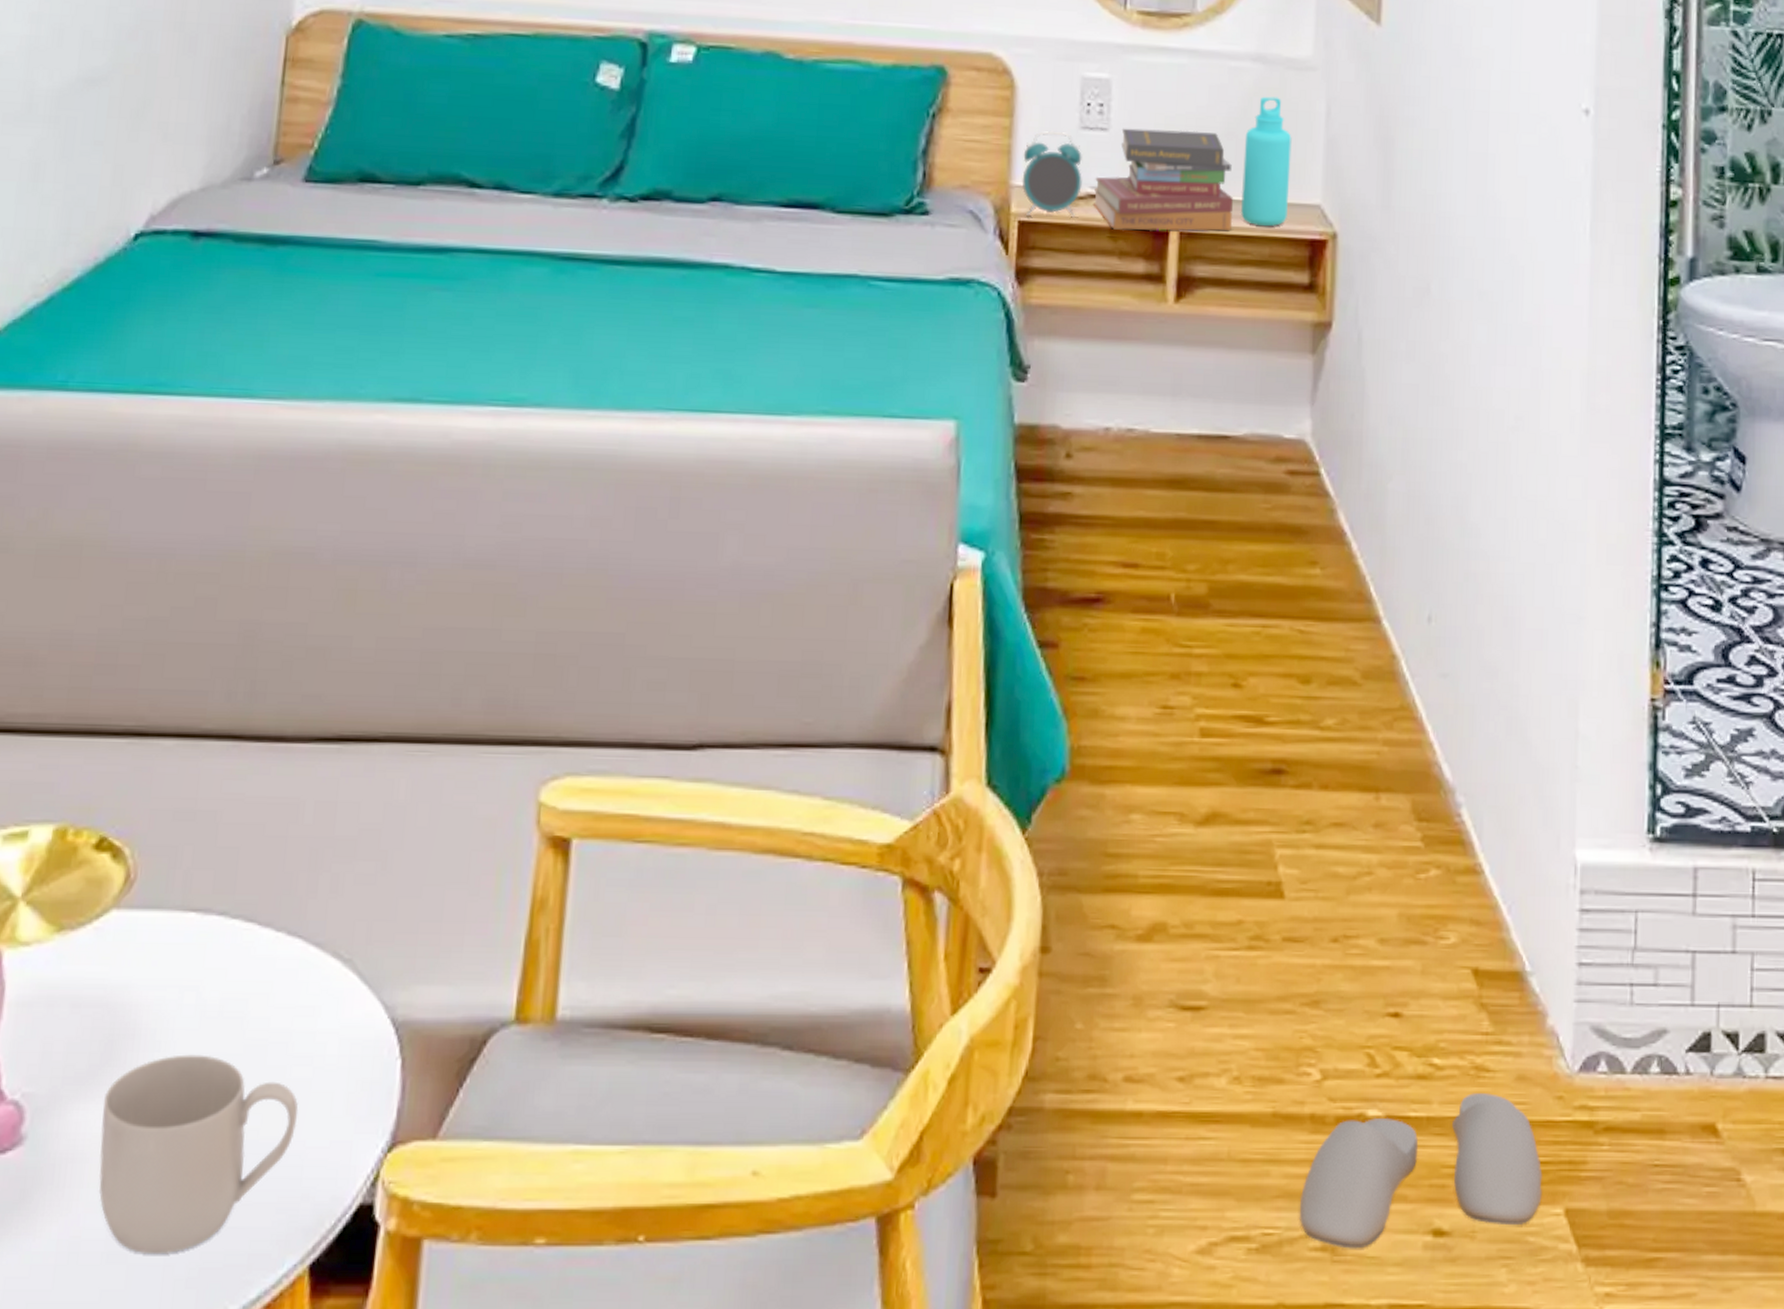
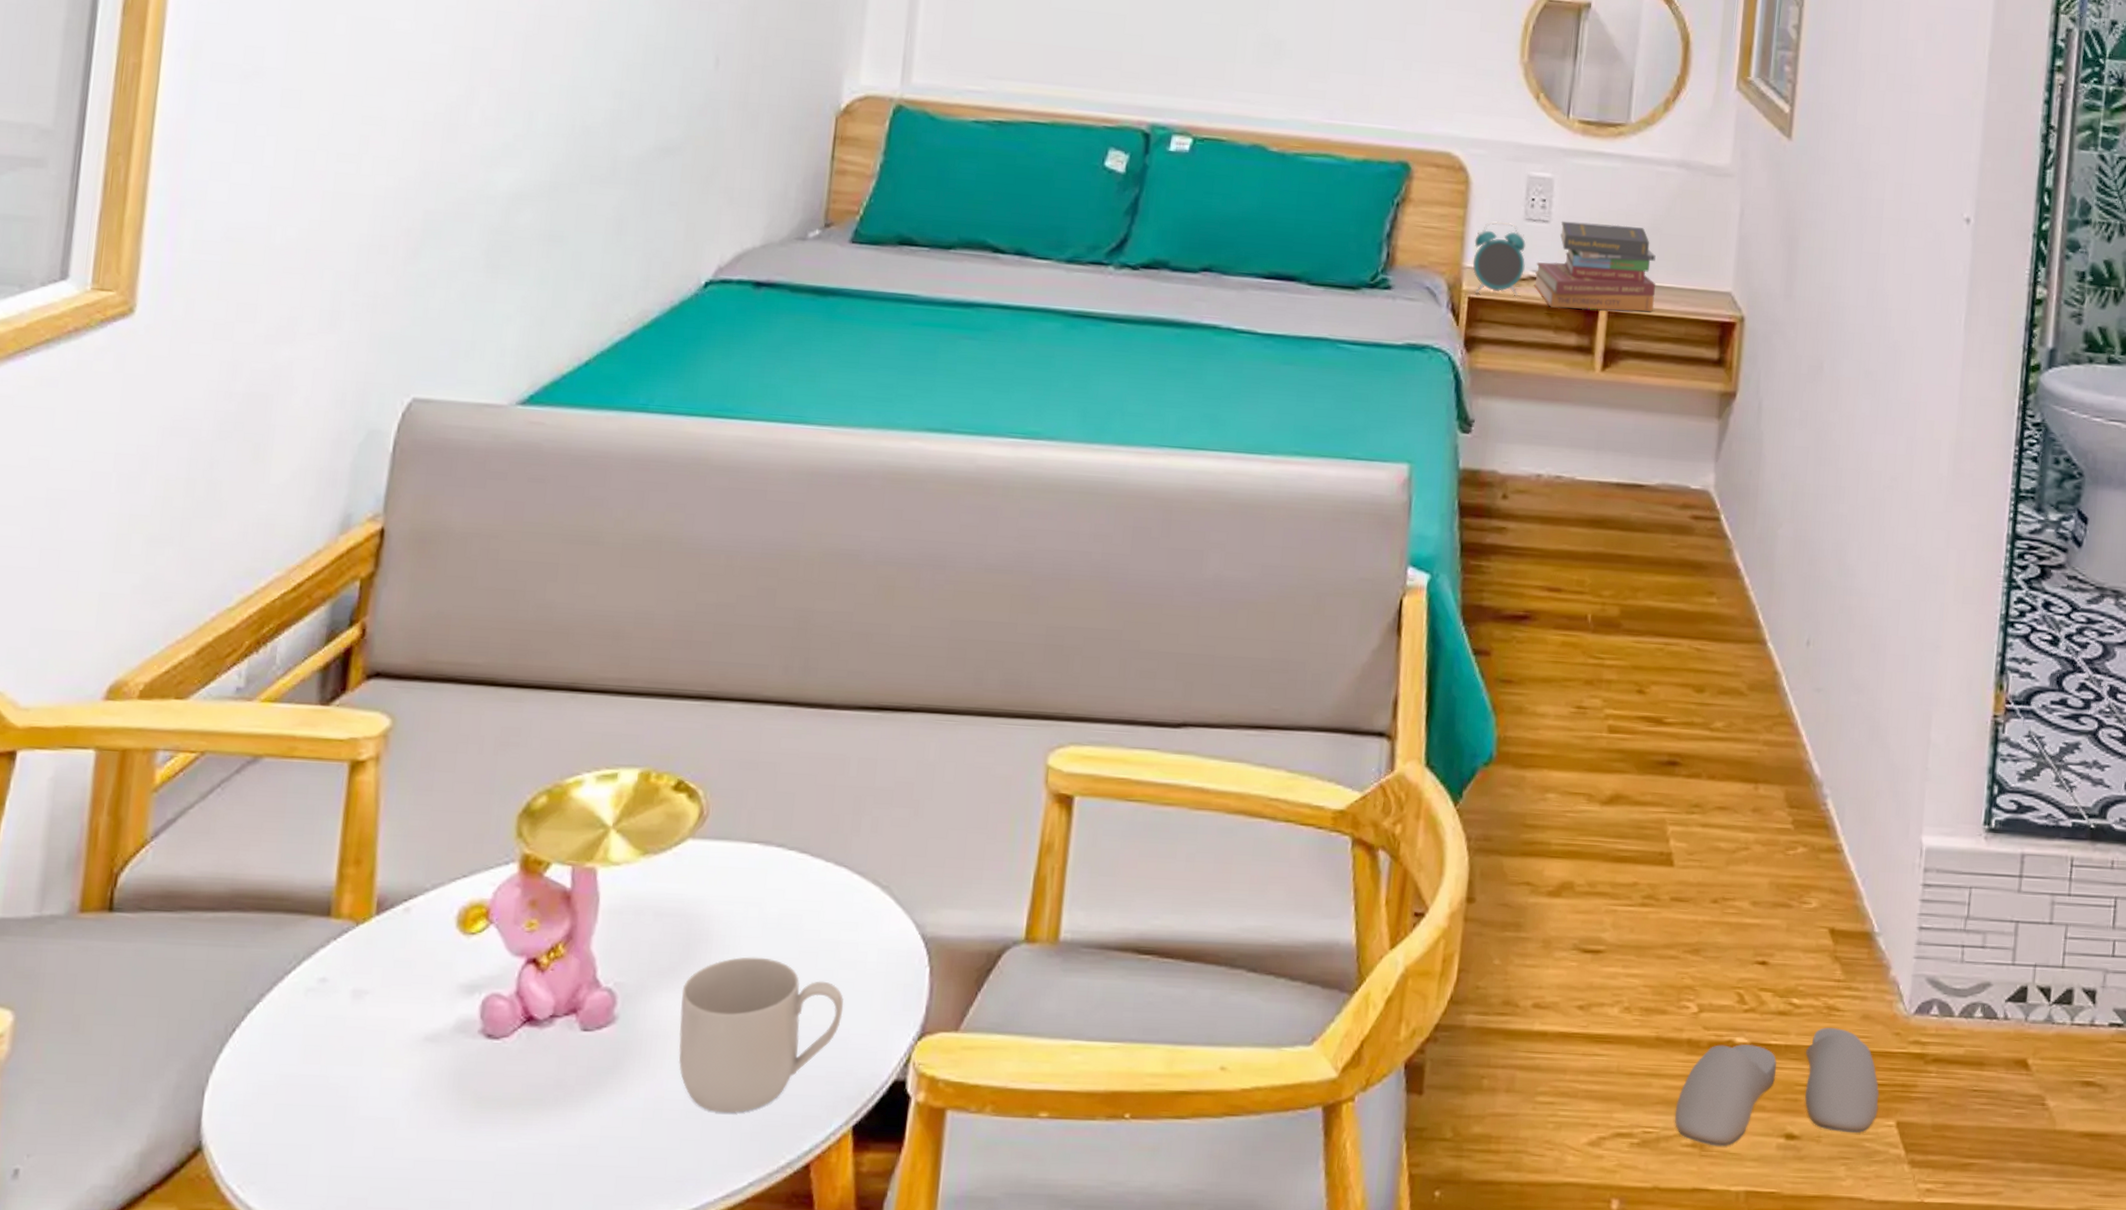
water bottle: present [1241,96,1292,227] -> none [1662,198,1709,310]

